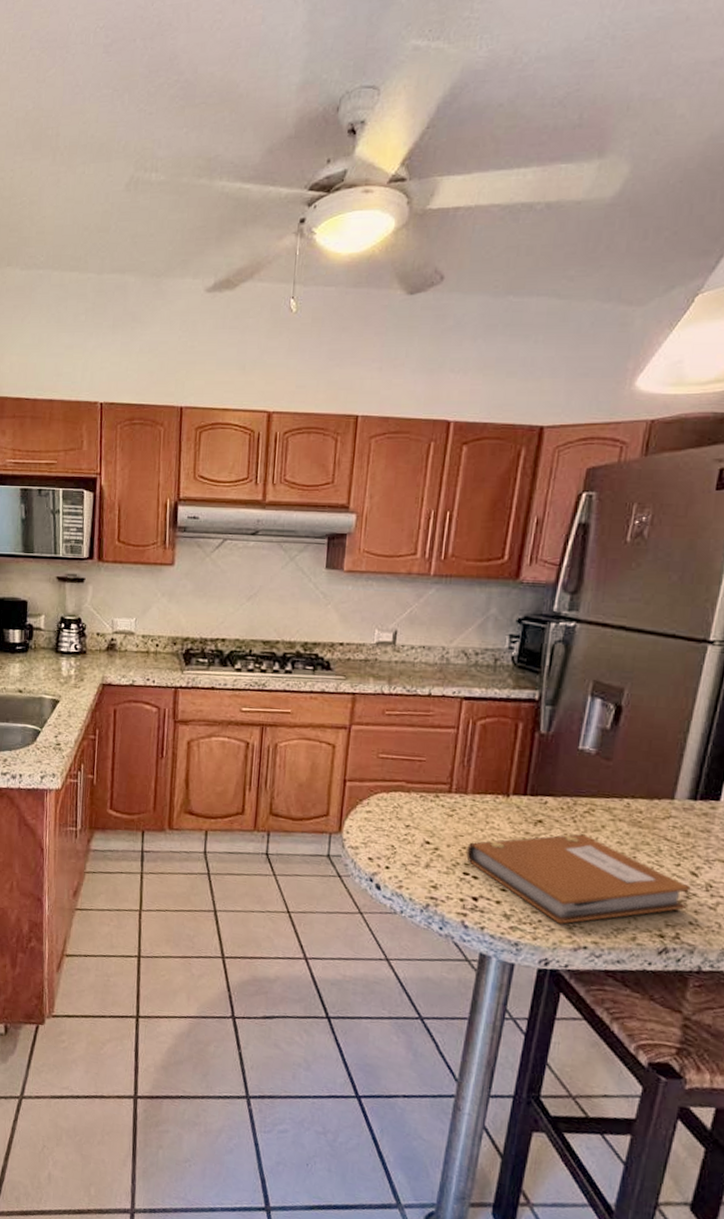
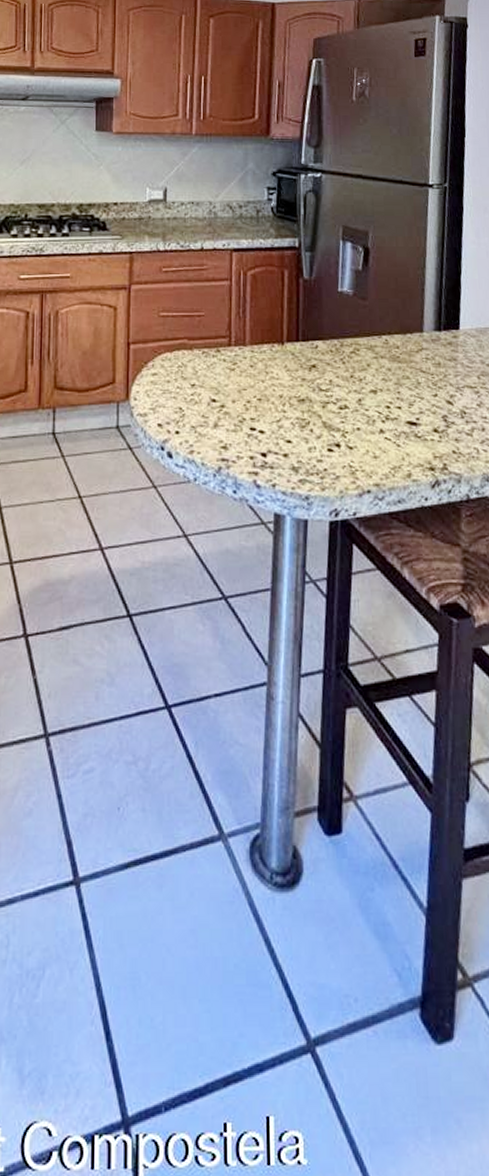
notebook: present [466,834,691,924] -> none [251,375,449,470]

